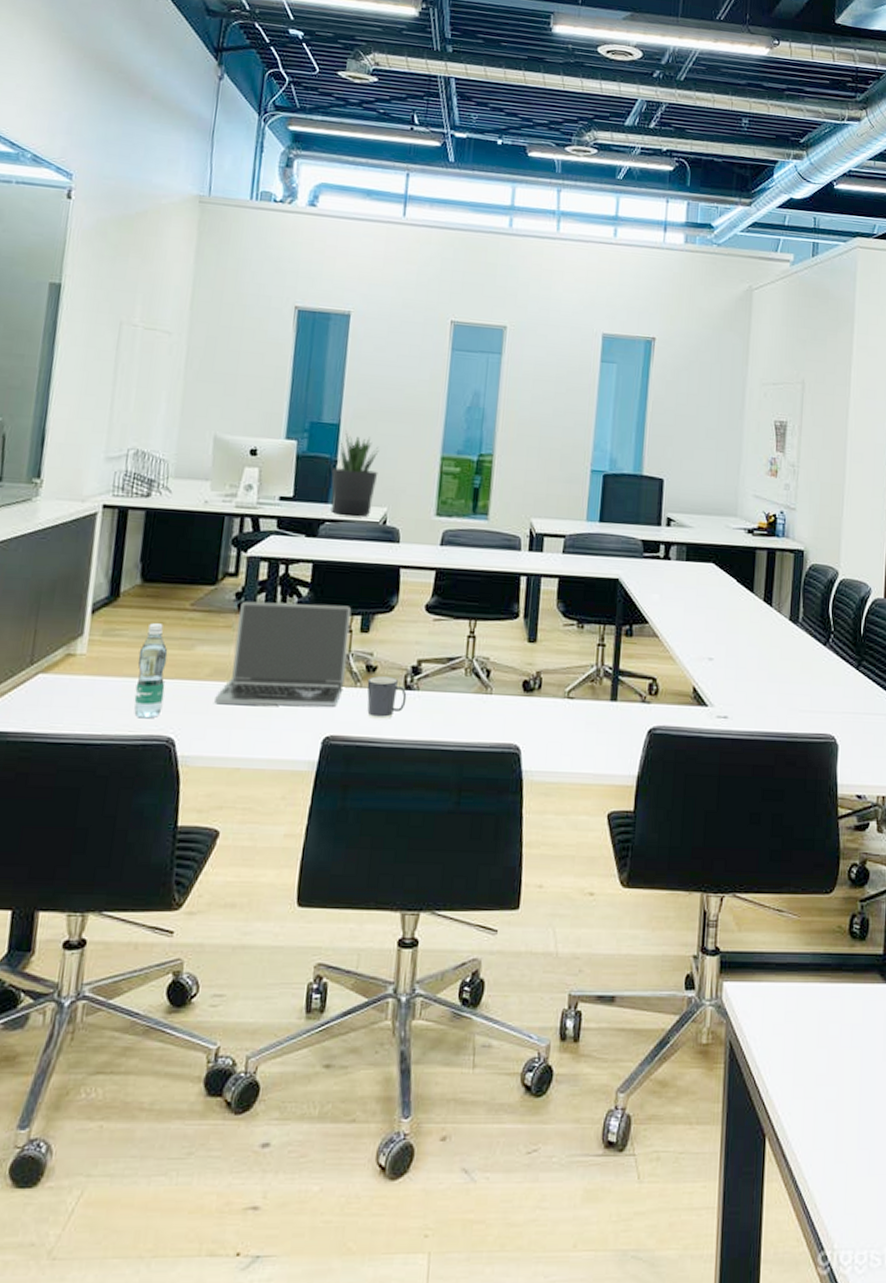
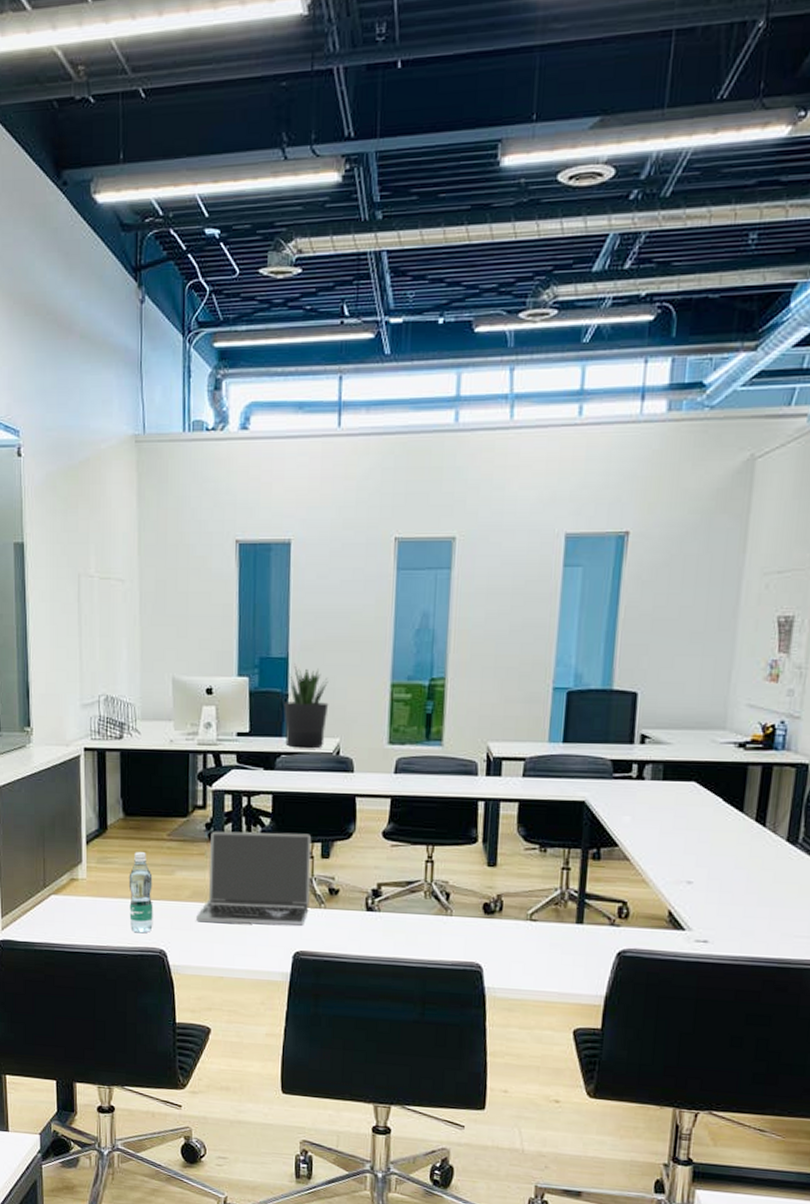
mug: present [366,675,407,720] -> none [330,898,369,938]

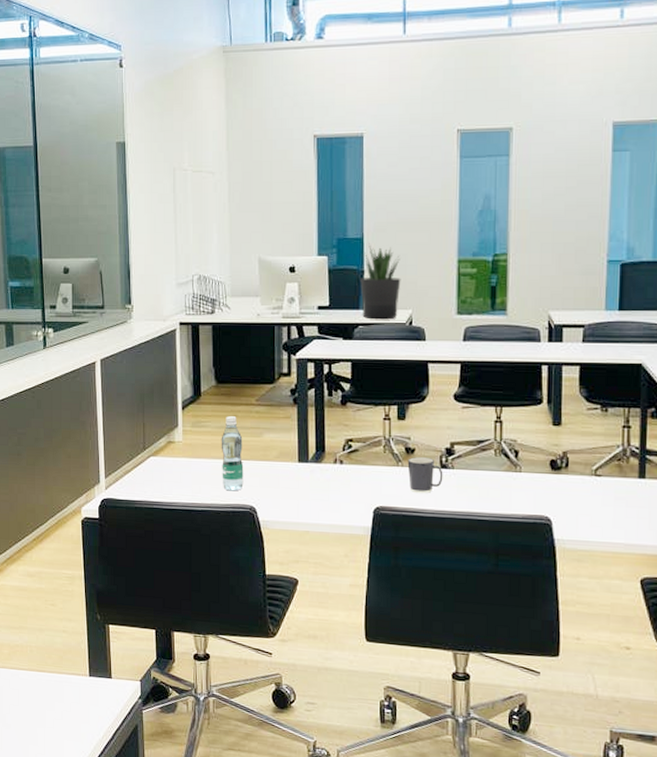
laptop: present [196,831,312,926] -> none [283,396,389,483]
mug: none [330,898,369,938] -> present [407,456,443,494]

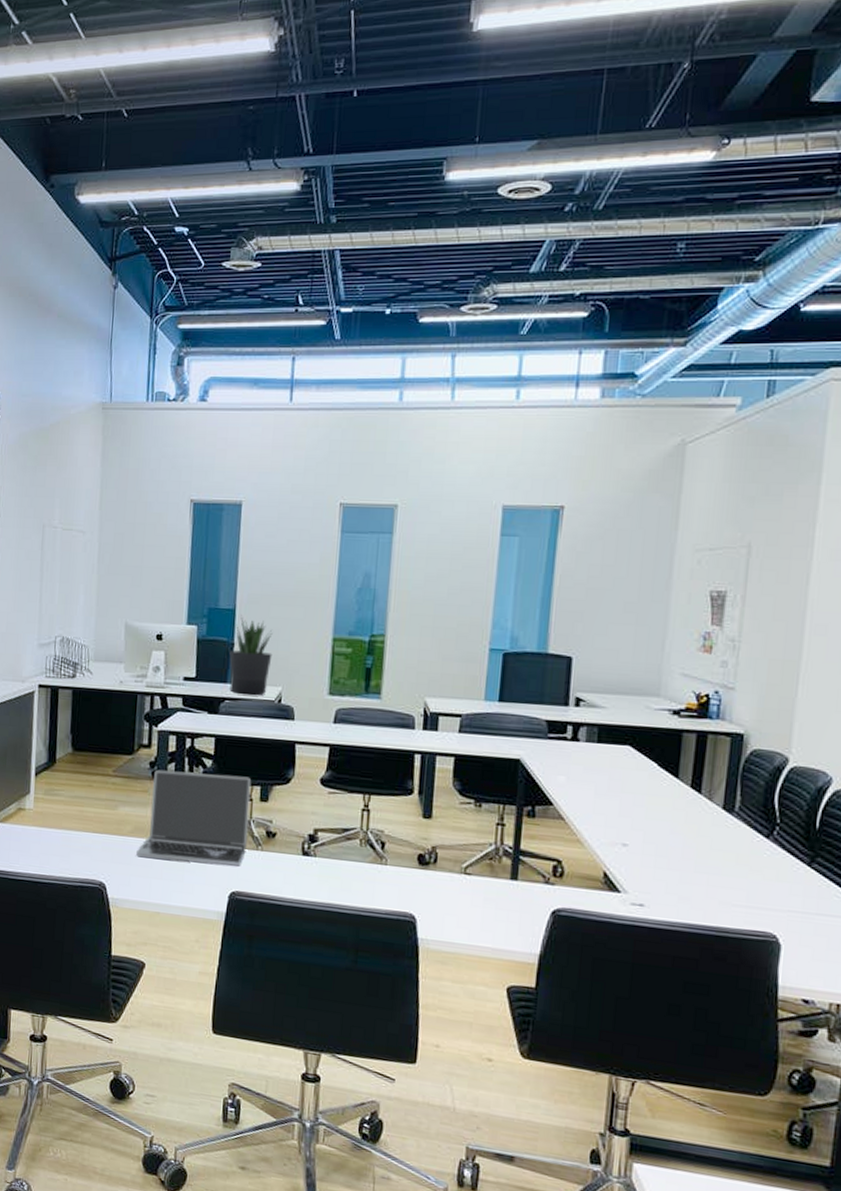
bottle: present [221,416,244,491] -> none [72,786,97,865]
laptop: none [283,396,389,483] -> present [136,769,252,866]
mug: present [407,456,443,494] -> none [267,841,305,881]

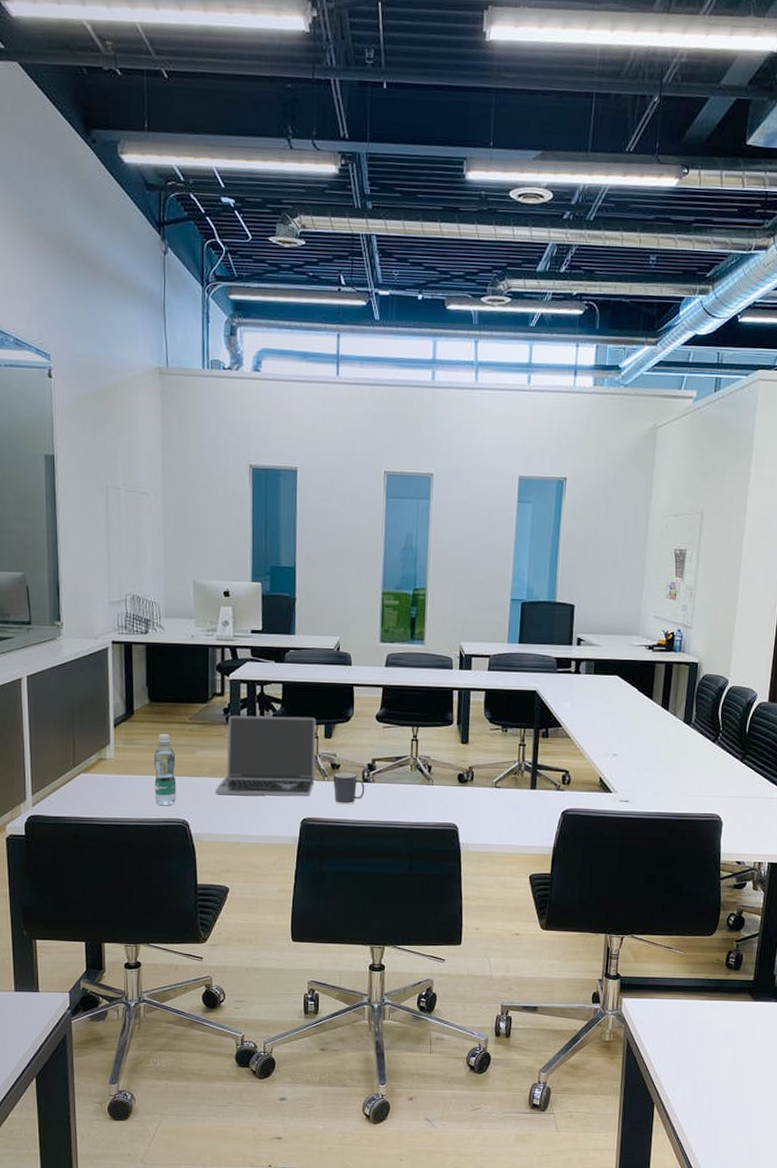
bottle: none [72,786,97,865] -> present [153,734,177,806]
planter: present [229,615,273,695] -> none [292,572,330,644]
mug: none [267,841,305,881] -> present [333,771,365,806]

